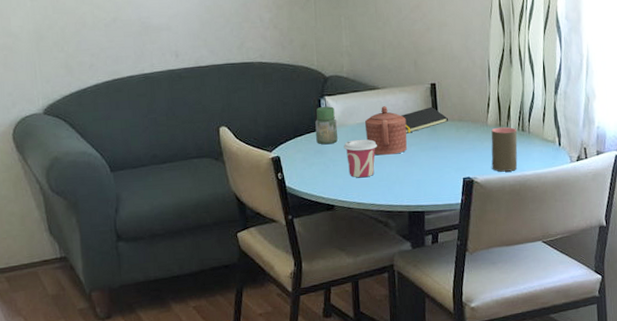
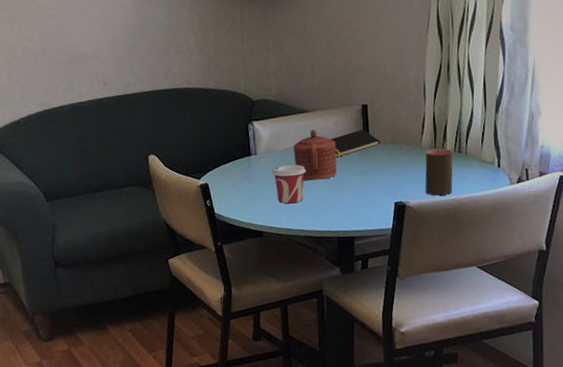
jar: present [315,106,338,145] -> none [243,131,266,171]

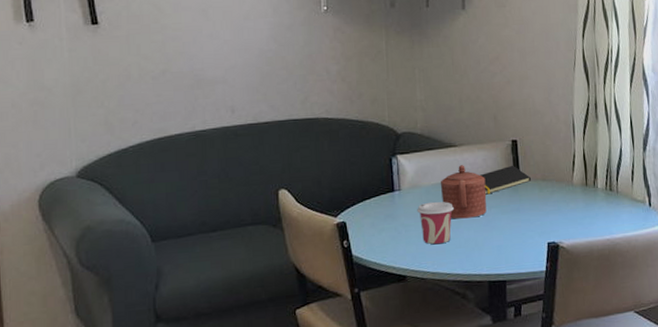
cup: present [425,148,454,196] -> none [577,186,606,236]

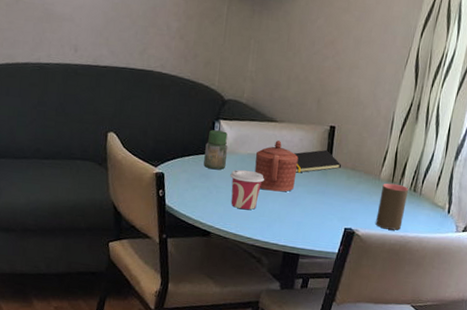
jar: none [386,166,411,208] -> present [203,130,228,170]
cup: none [577,186,606,236] -> present [375,183,409,230]

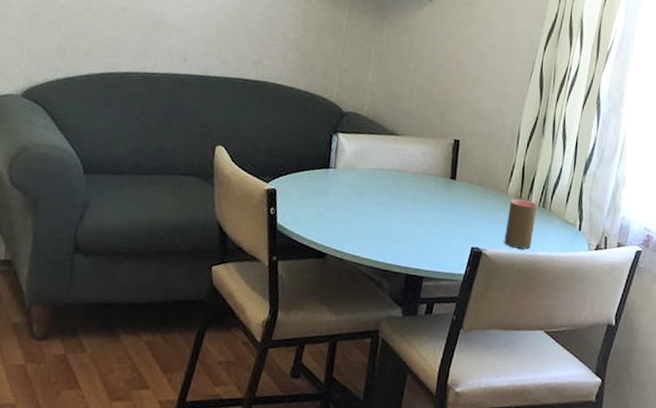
jar: present [203,130,228,170] -> none [319,143,347,186]
cup: present [230,169,264,210] -> none [348,185,385,229]
teapot: present [254,140,299,192] -> none [375,155,422,209]
notepad: present [293,149,342,173] -> none [416,164,467,189]

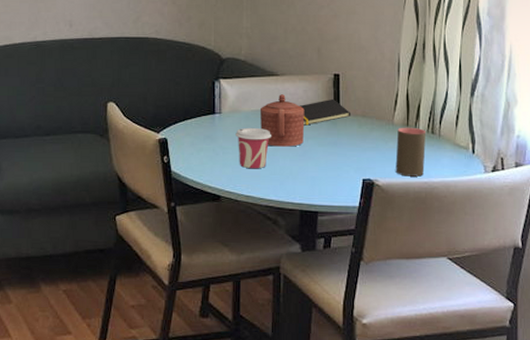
cup: none [348,185,385,229] -> present [235,127,271,169]
teapot: none [375,155,422,209] -> present [259,94,305,147]
notepad: none [416,164,467,189] -> present [299,98,351,126]

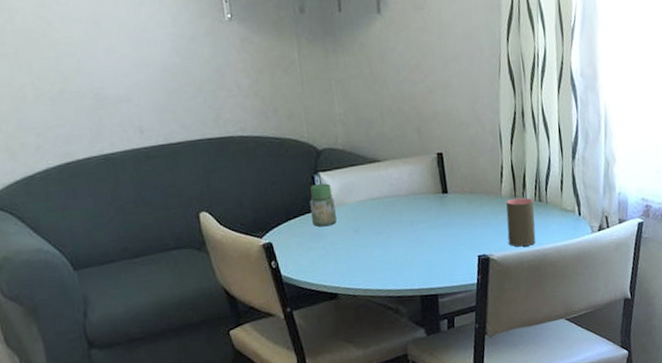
jar: none [207,90,231,130] -> present [309,183,337,227]
cup: present [235,127,271,169] -> none [344,218,382,262]
teapot: present [259,94,305,147] -> none [365,180,415,236]
notepad: present [299,98,351,126] -> none [405,178,460,210]

